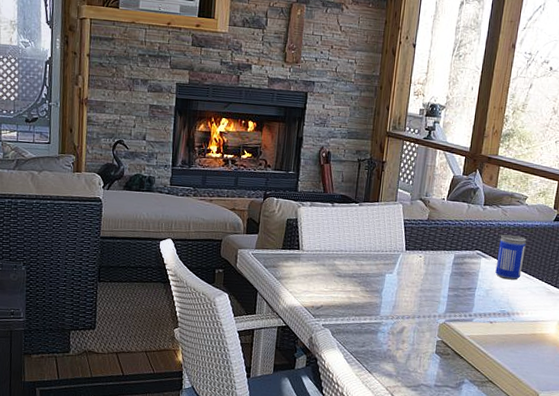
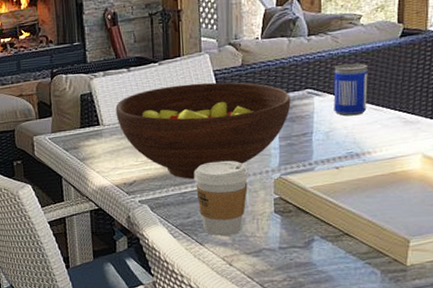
fruit bowl: none [315,226,463,313] -> present [115,82,291,180]
coffee cup: none [373,299,420,368] -> present [194,160,249,236]

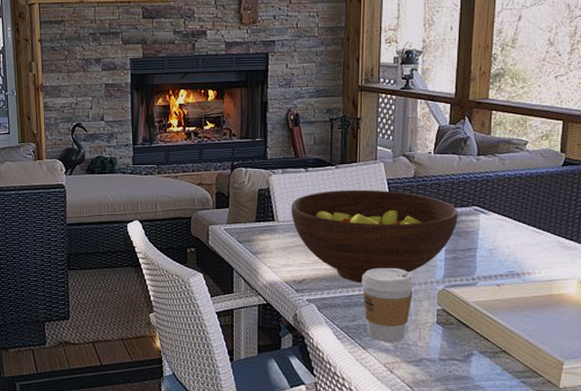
beer can: present [333,63,368,116] -> none [498,185,531,236]

